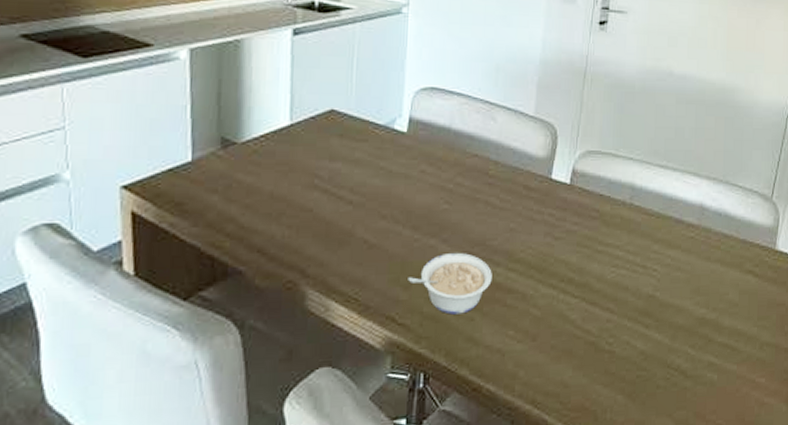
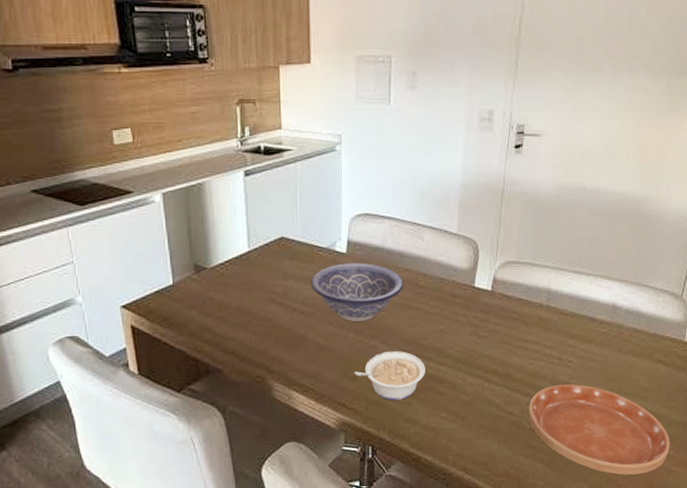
decorative bowl: none [362,144,472,215] -> present [311,262,404,322]
saucer: none [607,296,762,409] -> present [528,384,670,475]

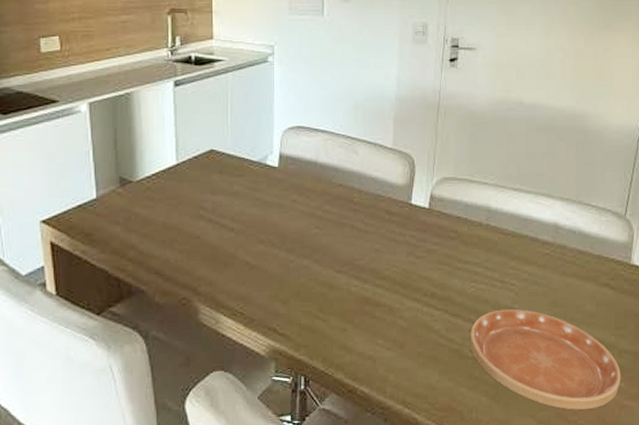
decorative bowl: present [311,262,404,322] -> none [241,177,338,240]
legume: present [354,351,425,401] -> none [286,272,361,326]

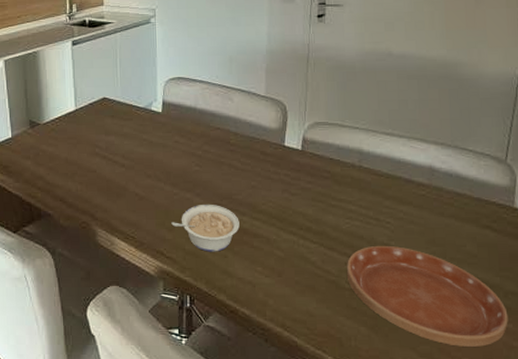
legume: none [286,272,361,326] -> present [171,205,240,252]

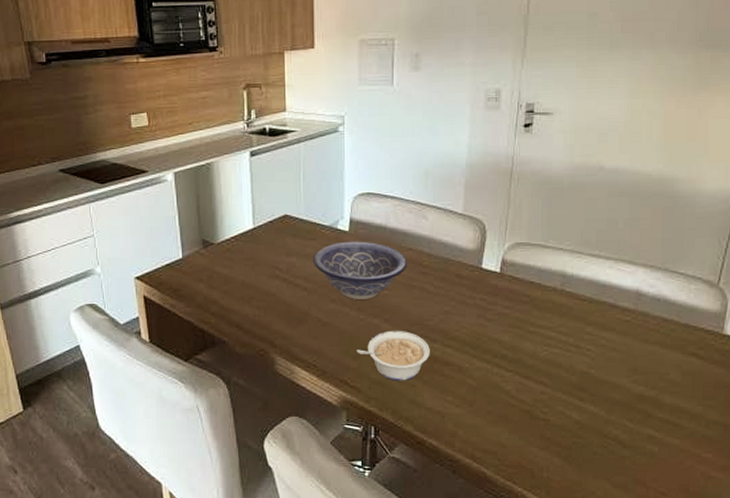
decorative bowl: none [130,121,216,175] -> present [313,241,407,299]
saucer: present [346,245,508,347] -> none [541,373,708,477]

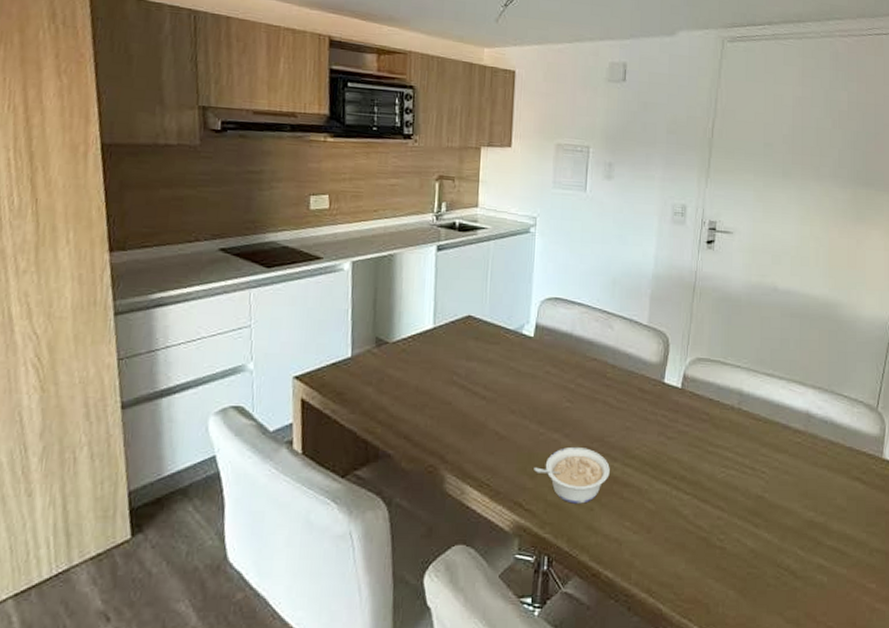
decorative bowl: present [313,241,407,299] -> none [494,347,591,412]

